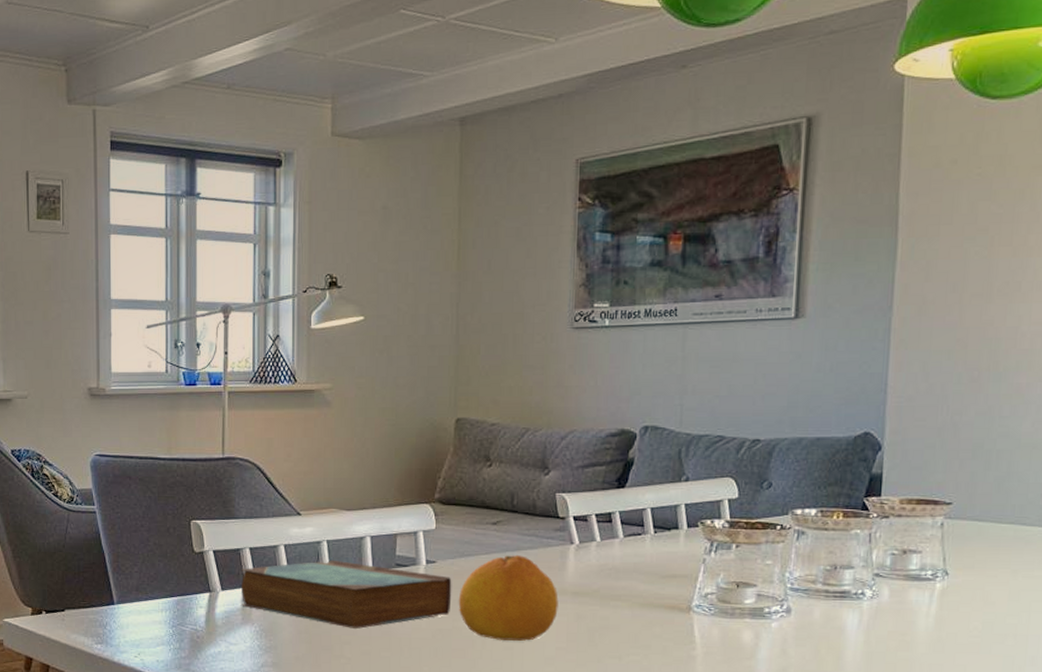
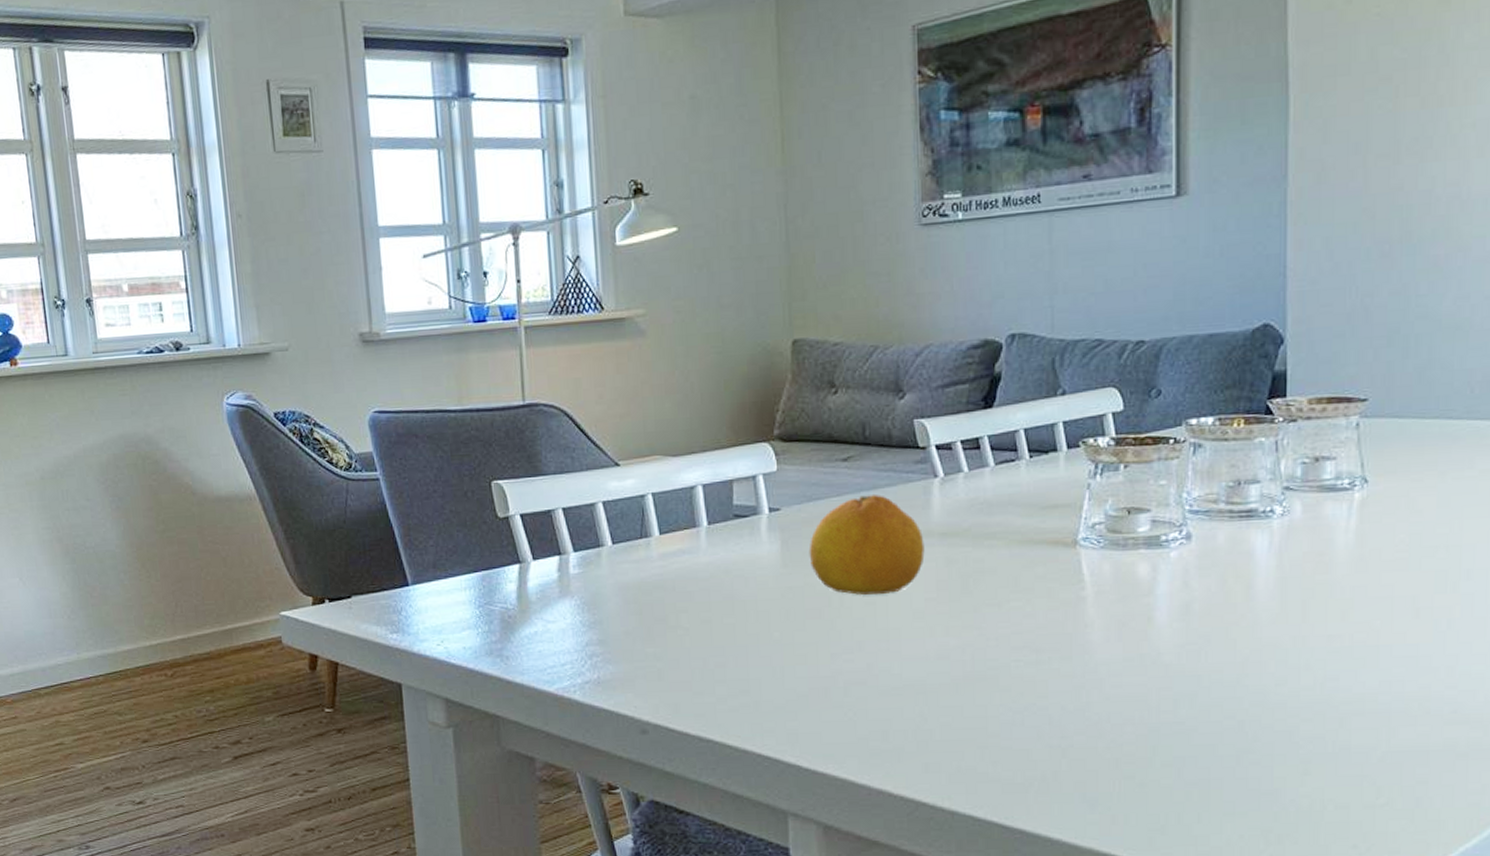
book: present [242,559,452,629] -> none [555,515,801,594]

